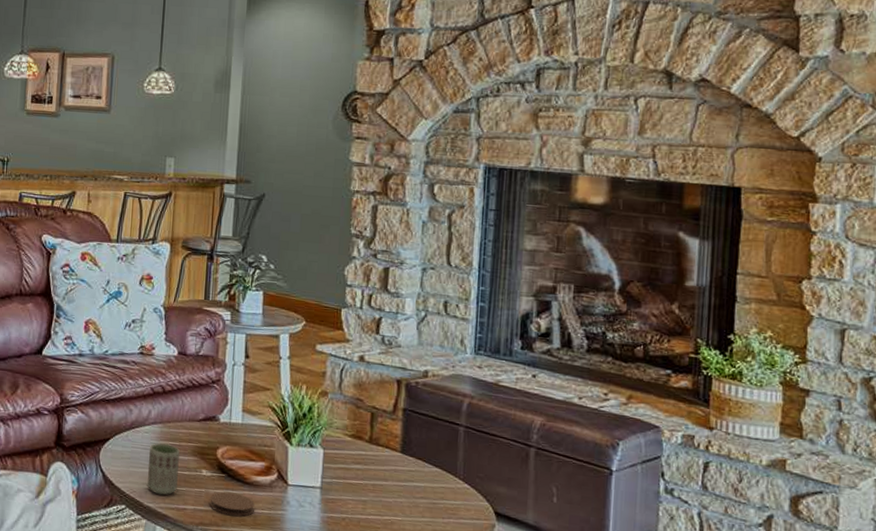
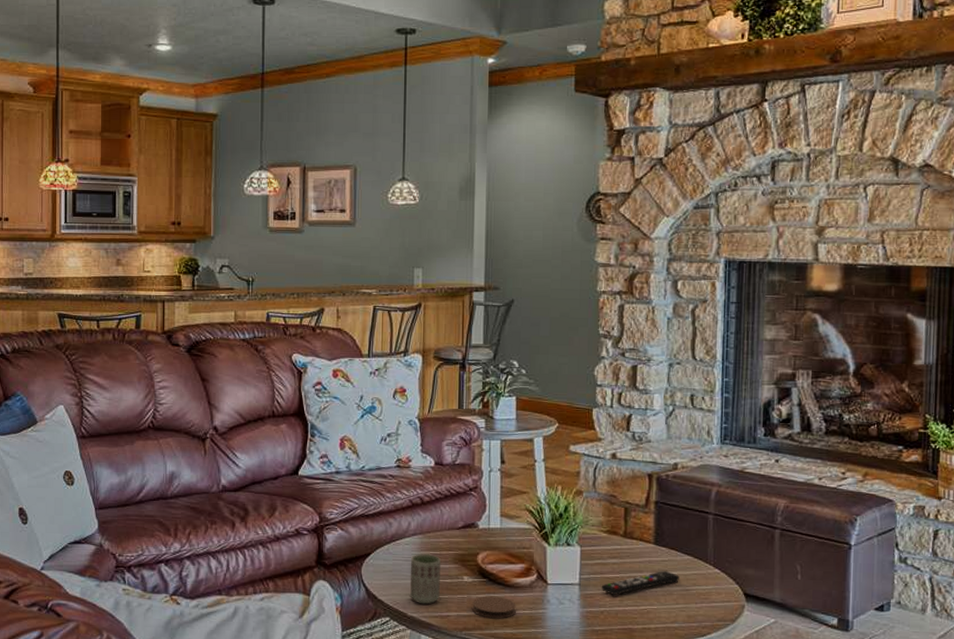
remote control: none [343,481,426,502] -> present [601,571,679,595]

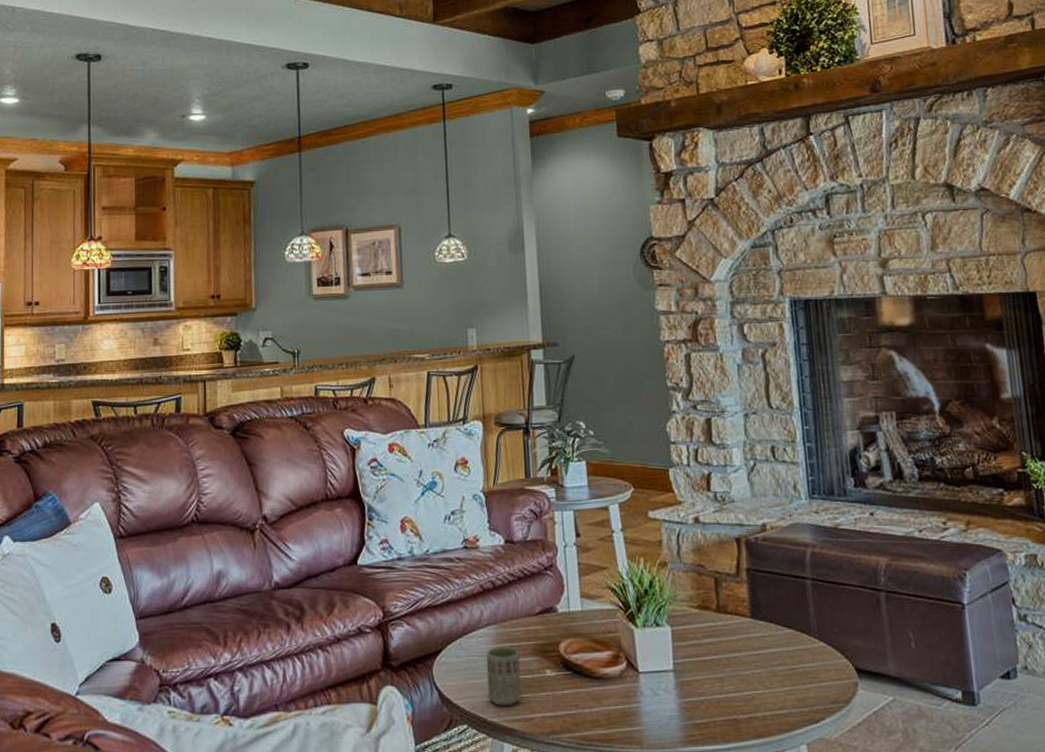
coaster: present [472,596,516,619] -> none [558,691,607,718]
remote control: present [601,571,679,595] -> none [698,648,783,680]

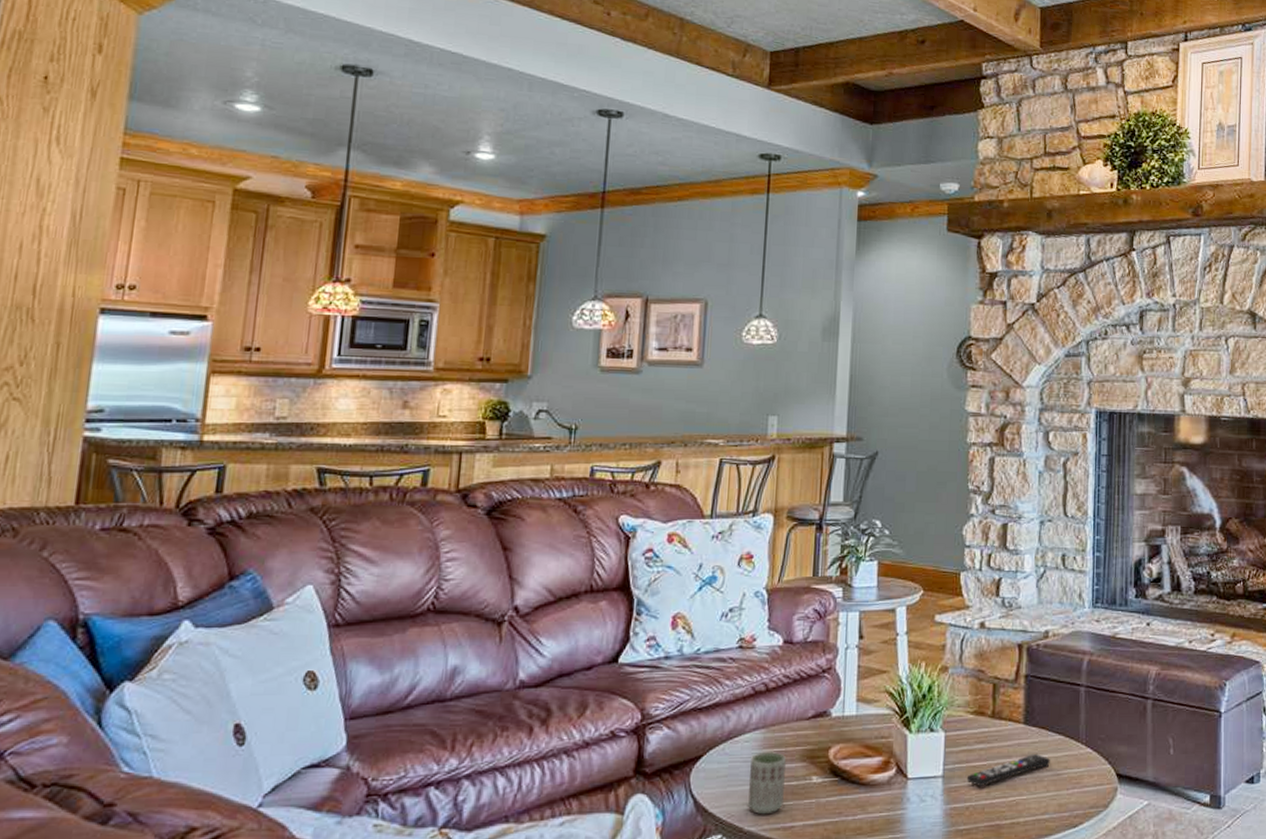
remote control: none [698,648,783,680] -> present [966,754,1050,786]

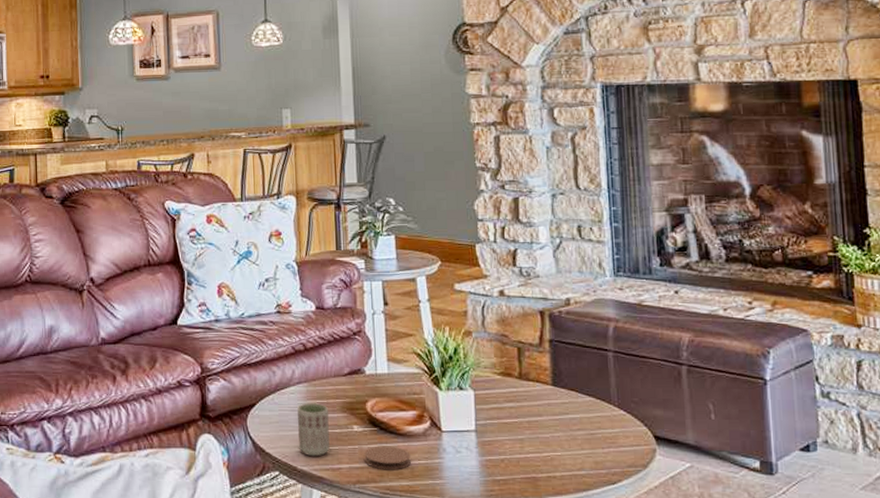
coaster: none [821,798,872,826] -> present [364,446,411,470]
remote control: present [966,754,1050,786] -> none [499,414,582,441]

